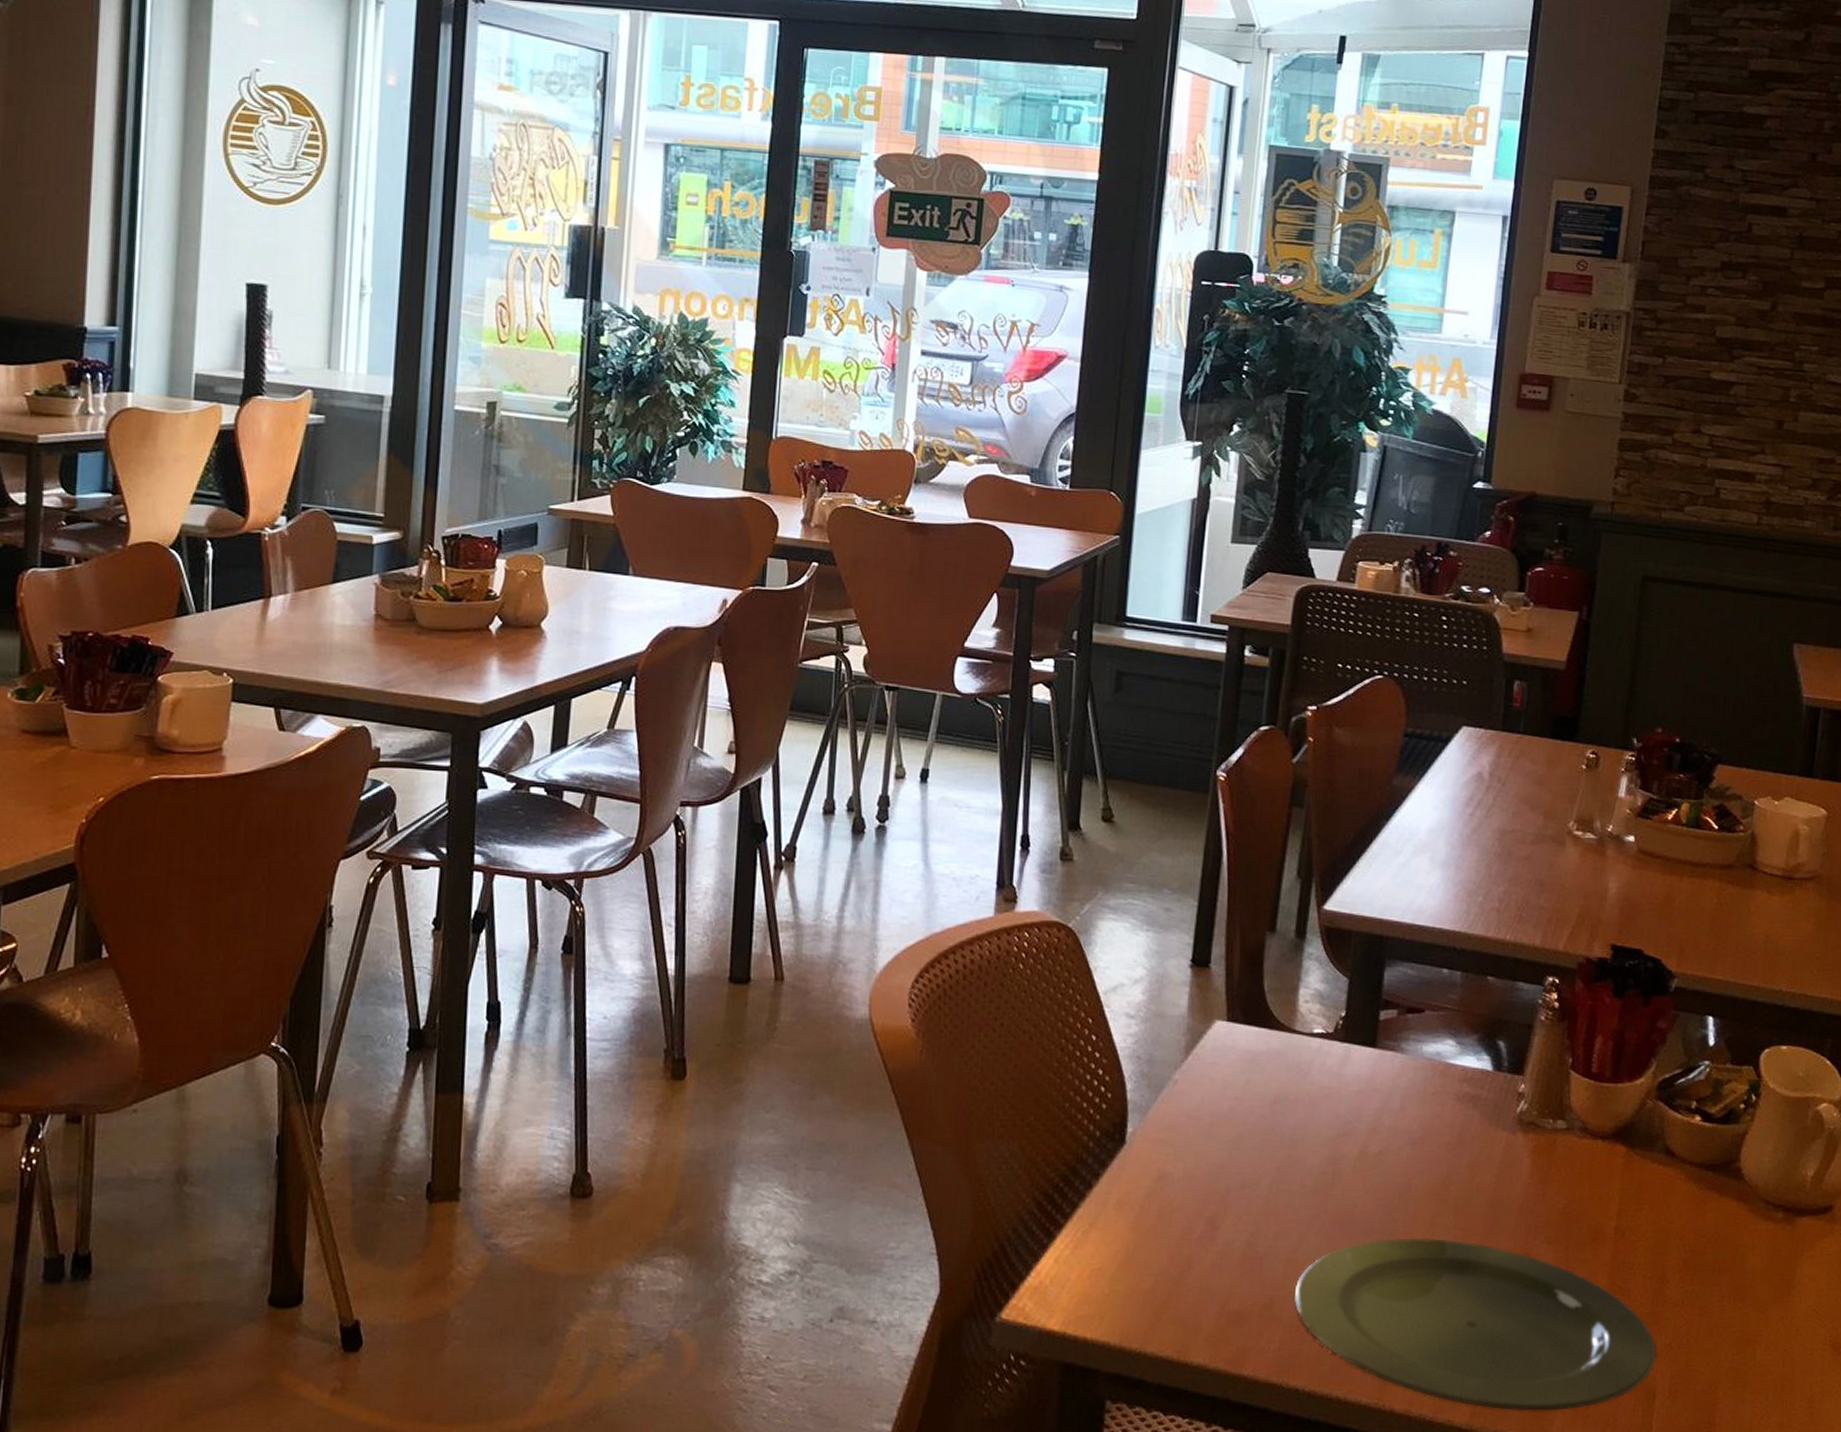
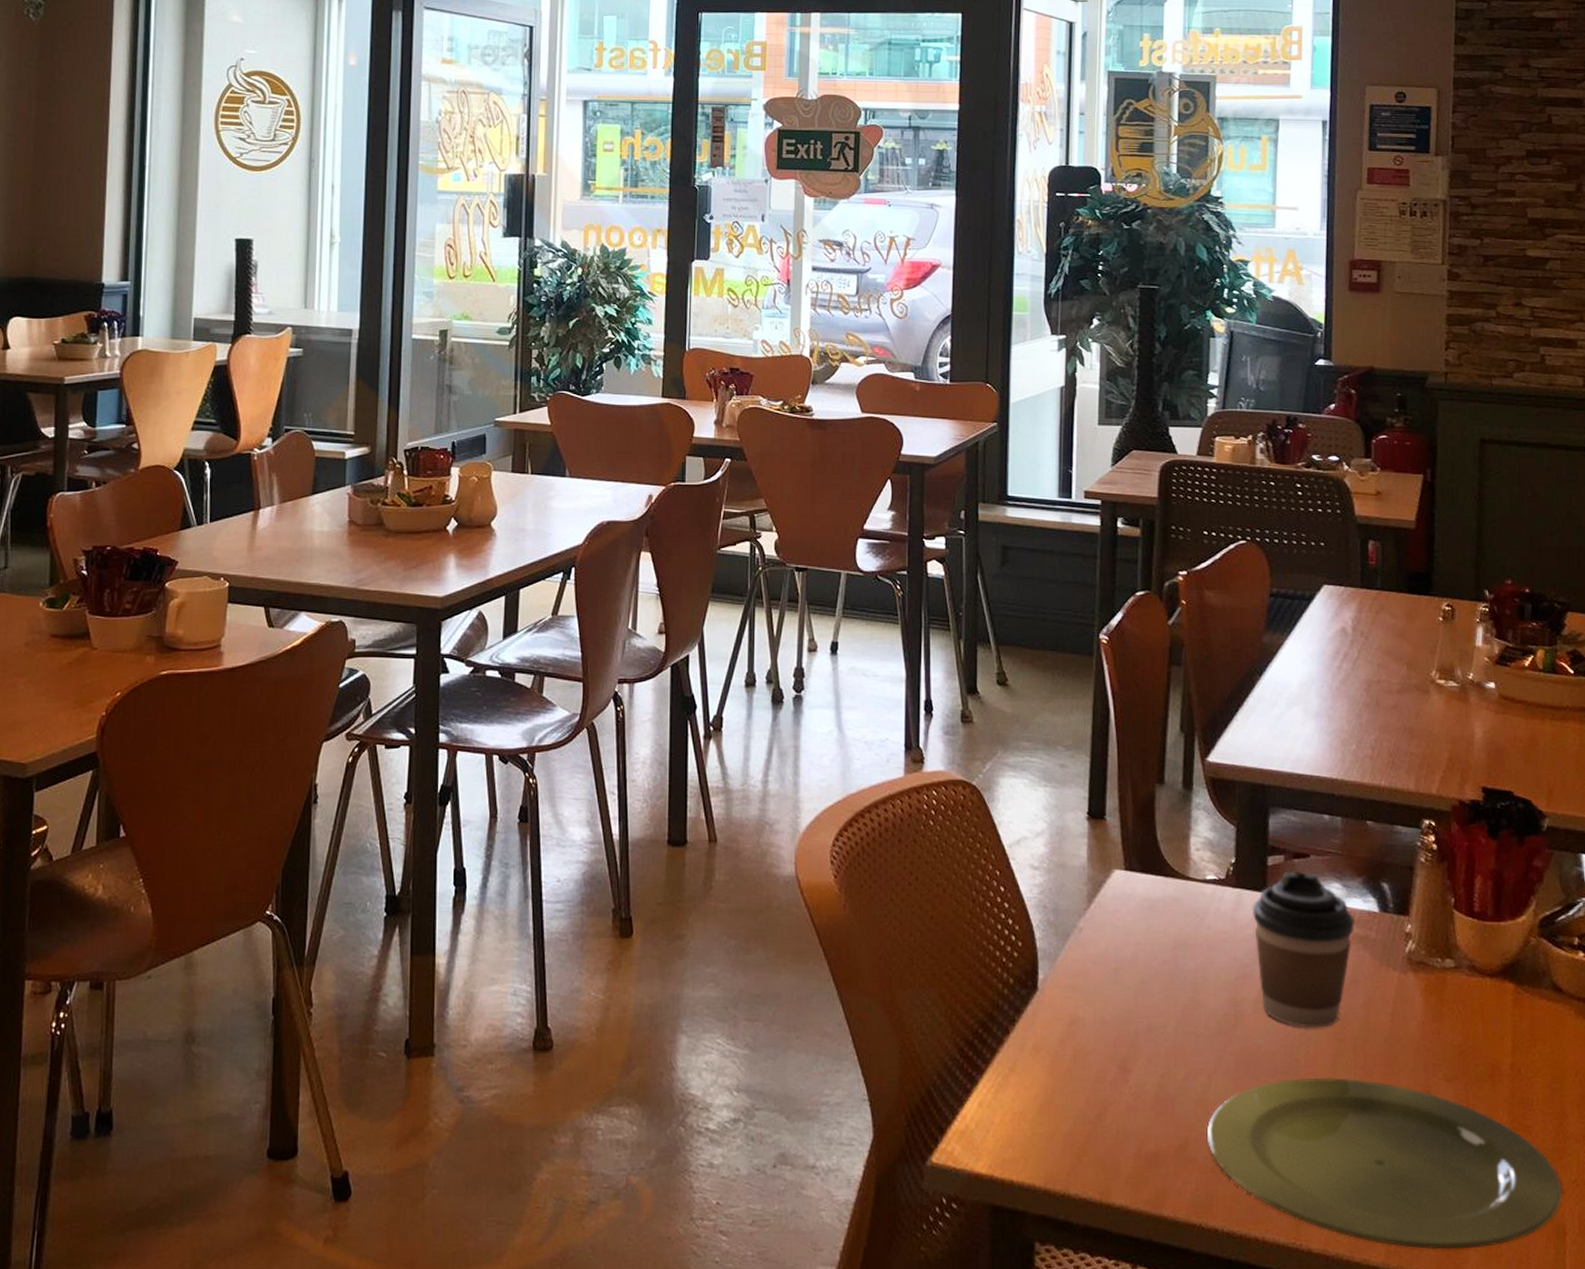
coffee cup: none [1359,1026,1466,1188] -> present [1252,871,1354,1028]

